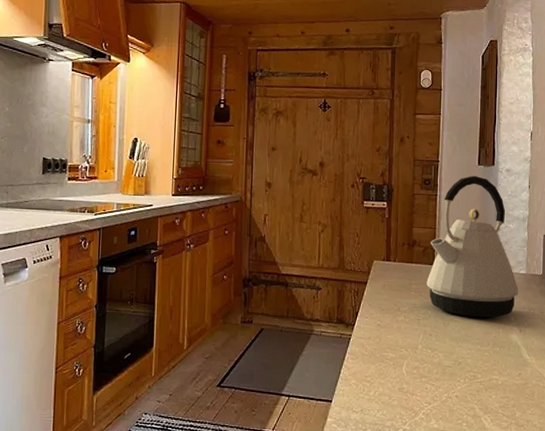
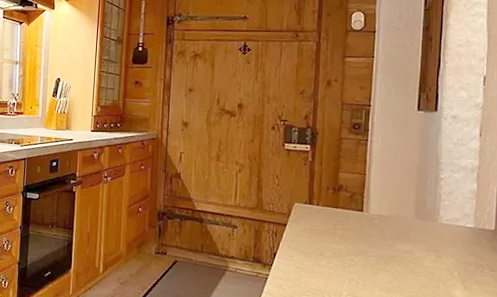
kettle: present [426,176,518,318] -> none [353,121,464,272]

